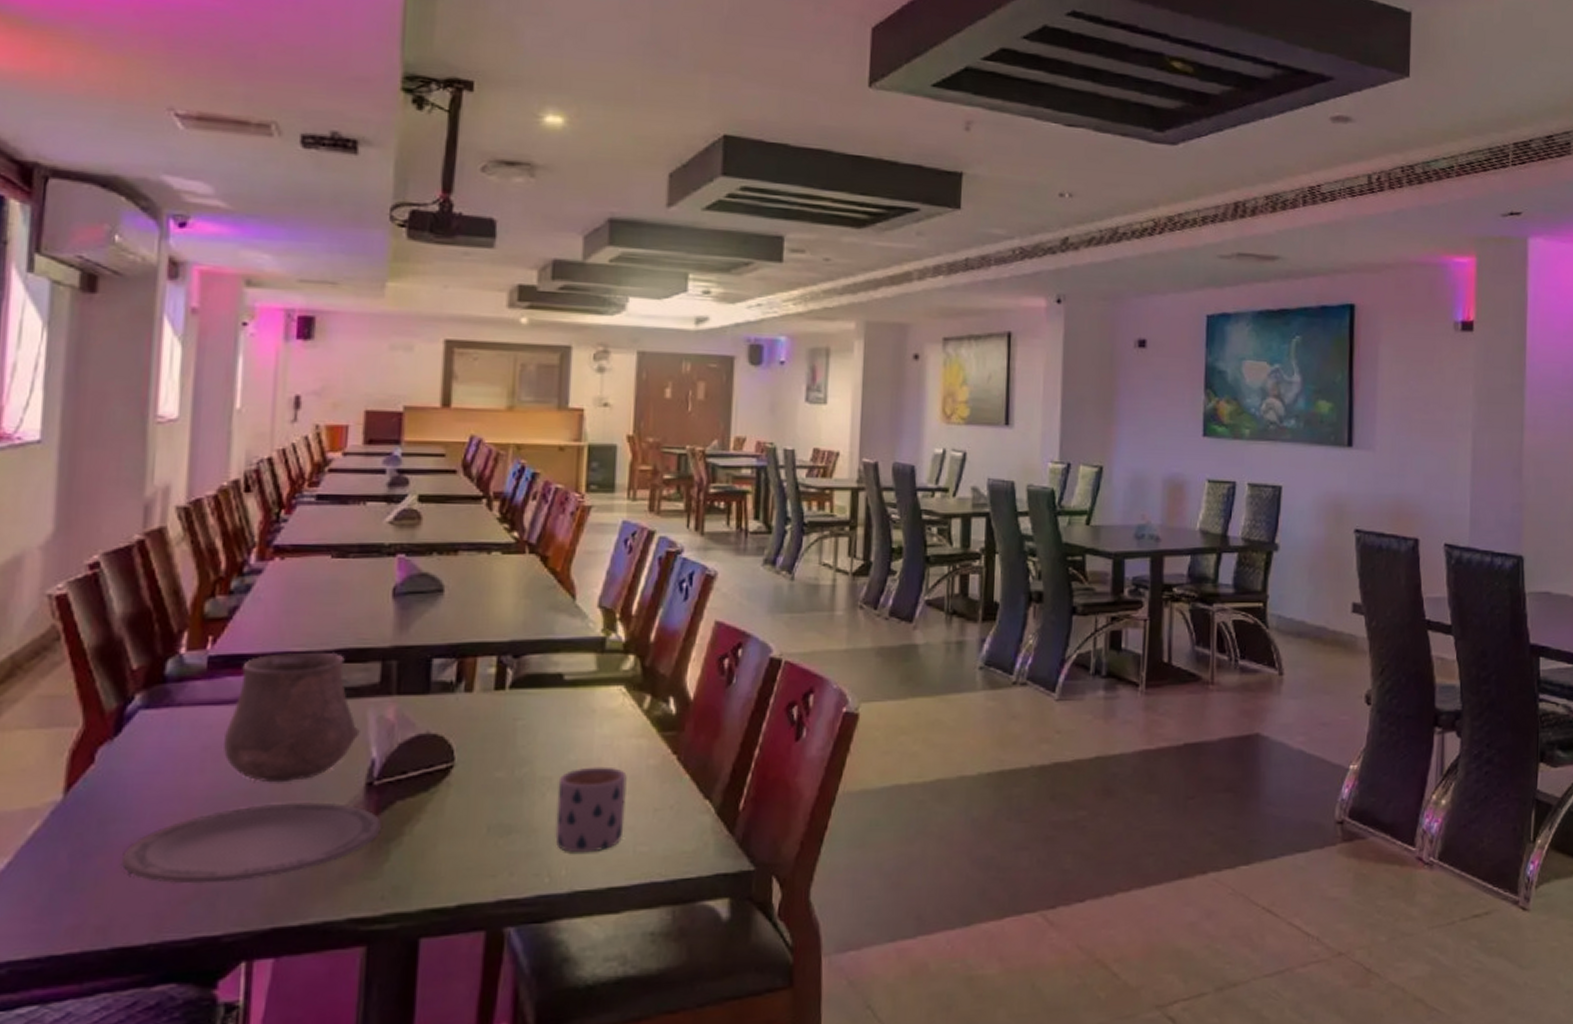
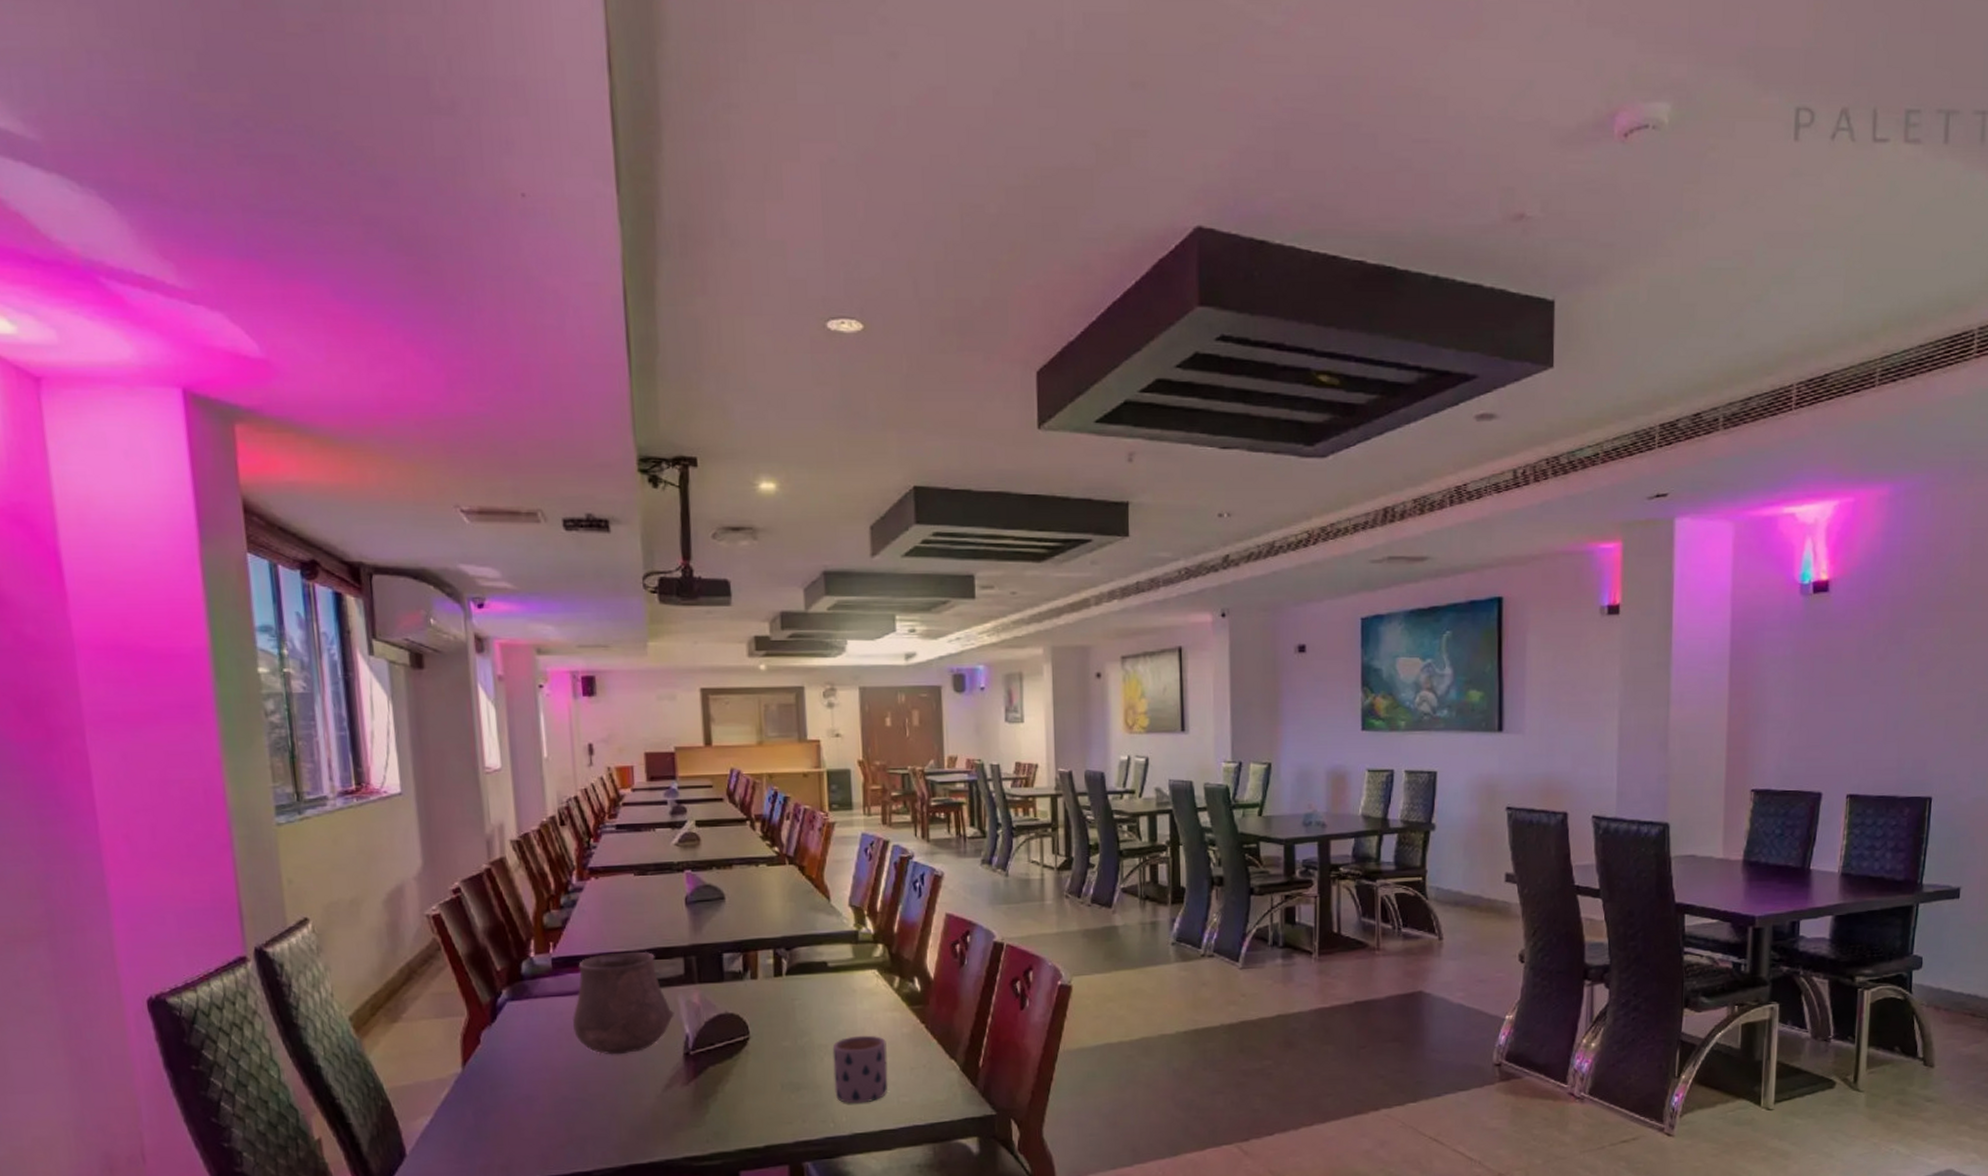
plate: present [122,802,381,884] -> none [512,1069,700,1133]

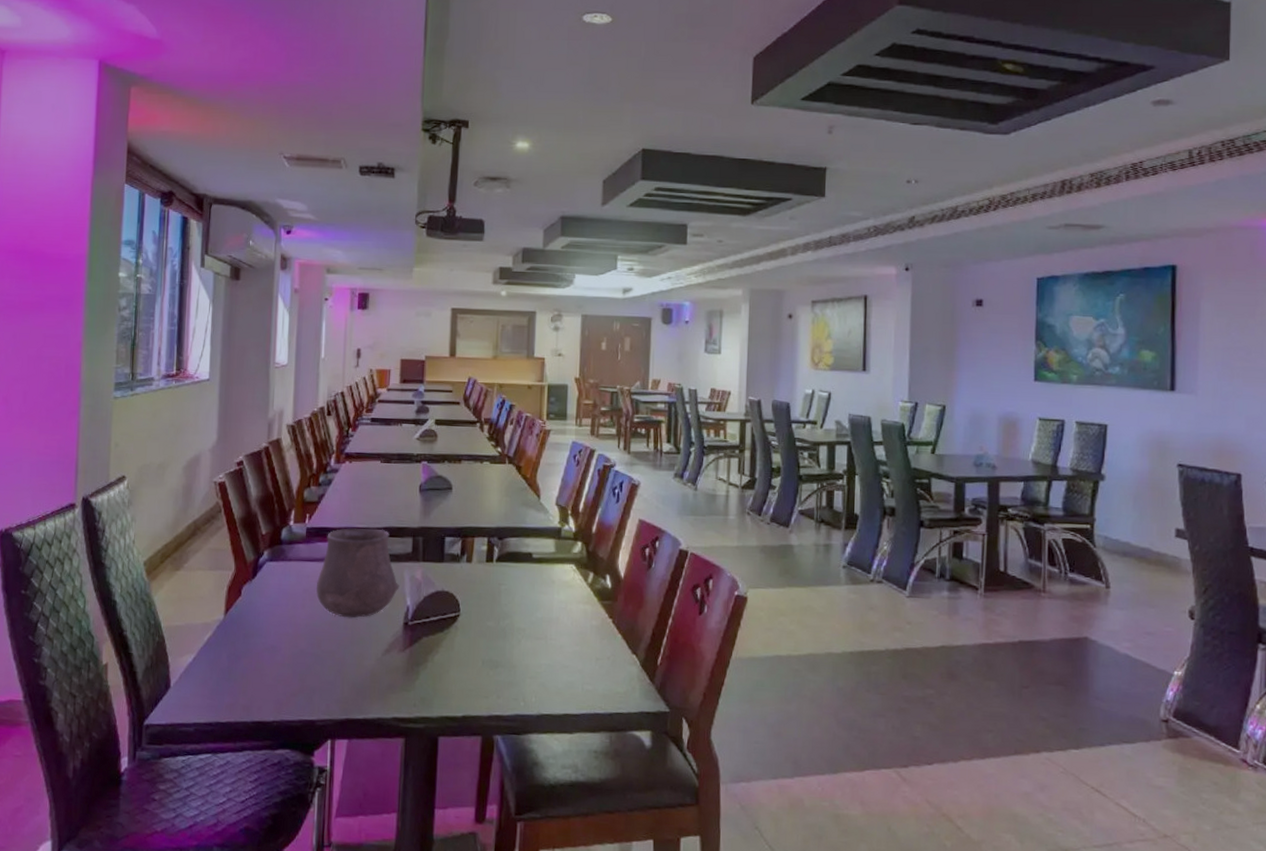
mug: present [832,1035,888,1104] -> none [528,623,577,687]

